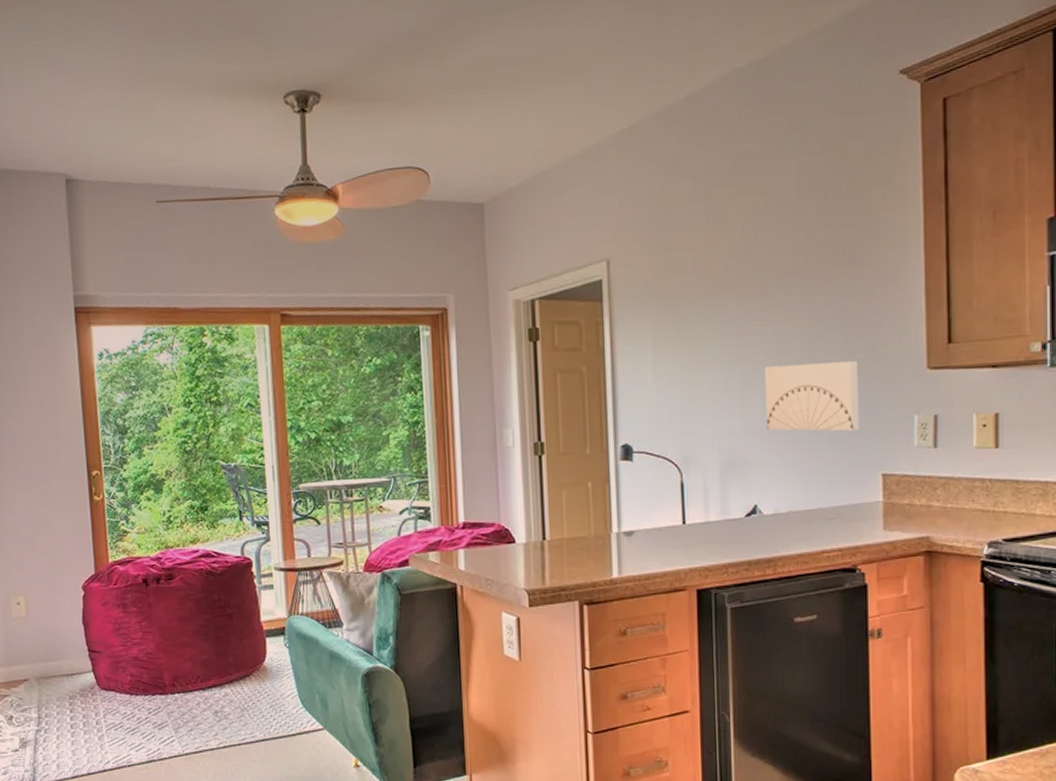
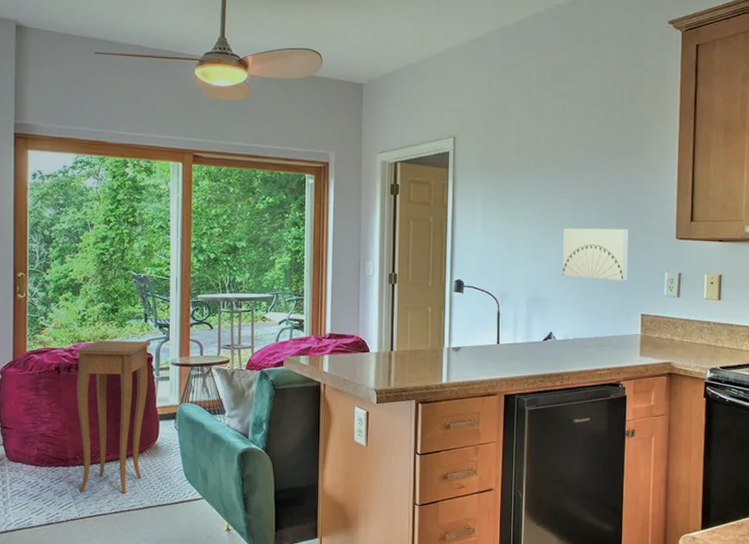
side table: none [162,544,250,725] -> present [75,340,151,494]

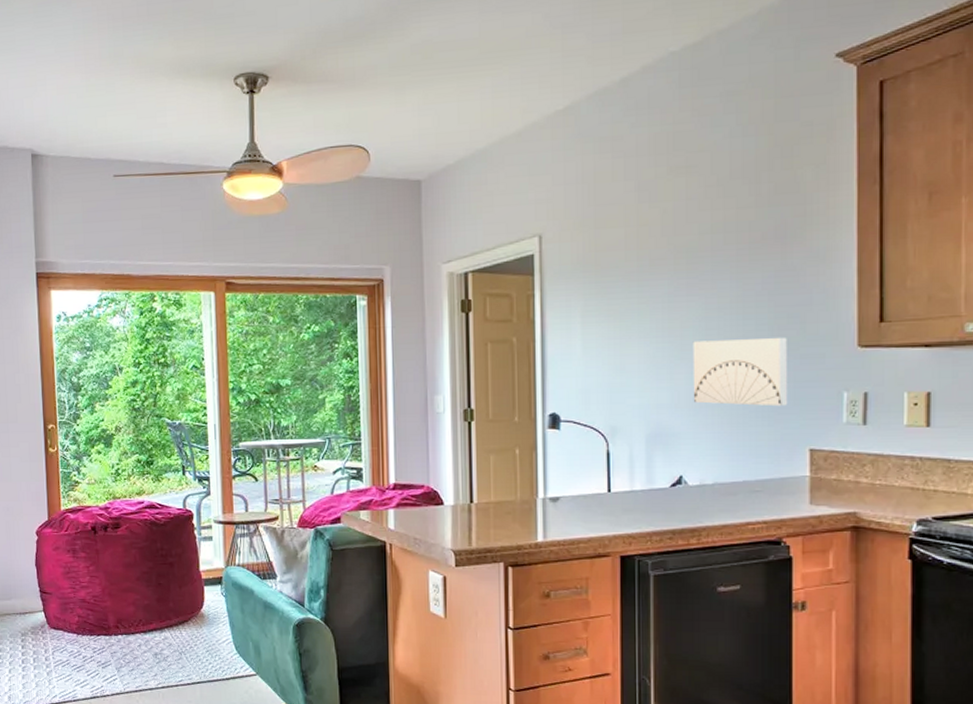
side table: present [75,340,151,494] -> none [110,496,191,667]

